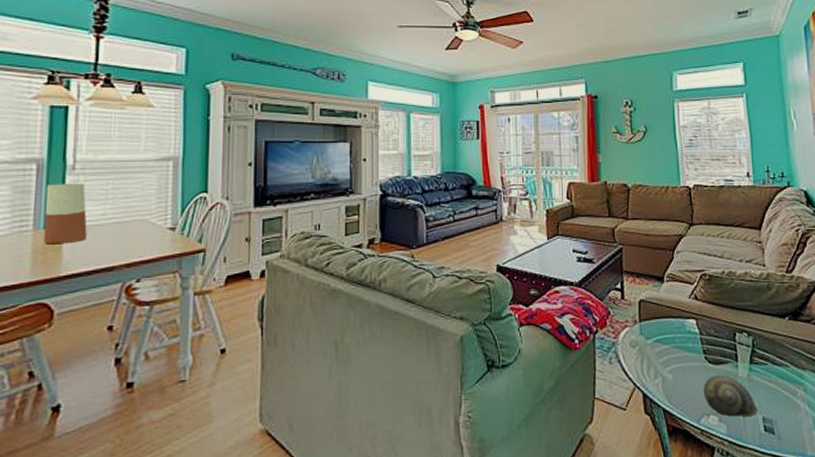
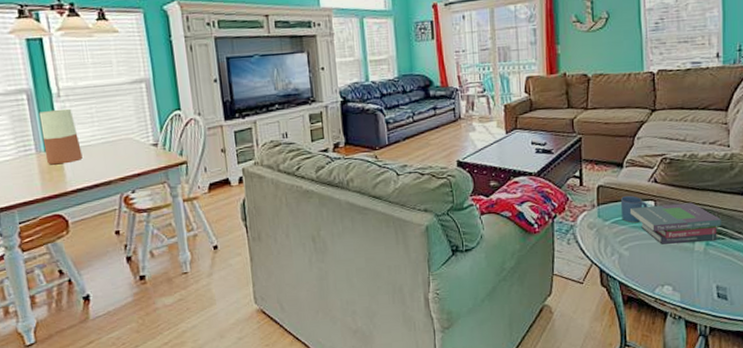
mug: none [662,311,690,343] -> present [620,195,648,223]
books: none [671,323,764,368] -> present [629,202,722,245]
seashell: present [704,375,758,416] -> none [659,250,713,286]

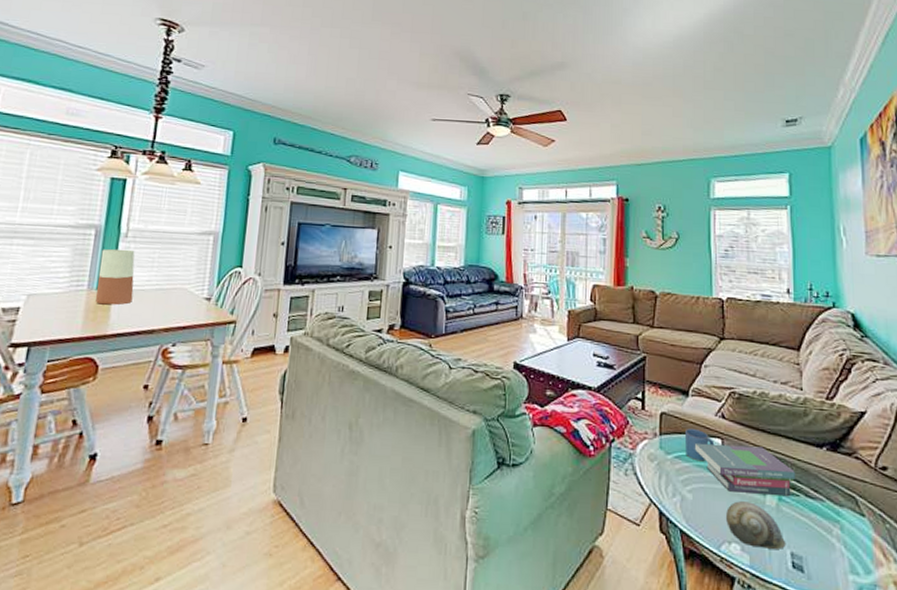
seashell: none [659,250,713,286] -> present [726,501,786,549]

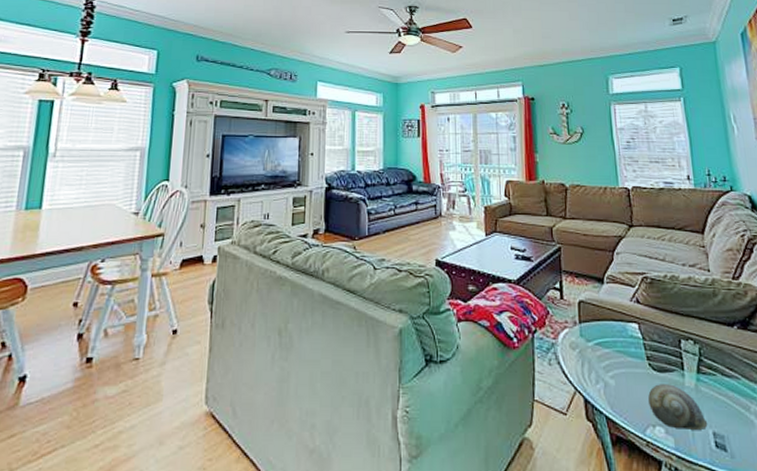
vase: present [95,248,135,305] -> none [24,168,63,225]
mug: present [684,428,715,462] -> none [602,314,632,347]
books: present [694,442,796,497] -> none [613,328,711,377]

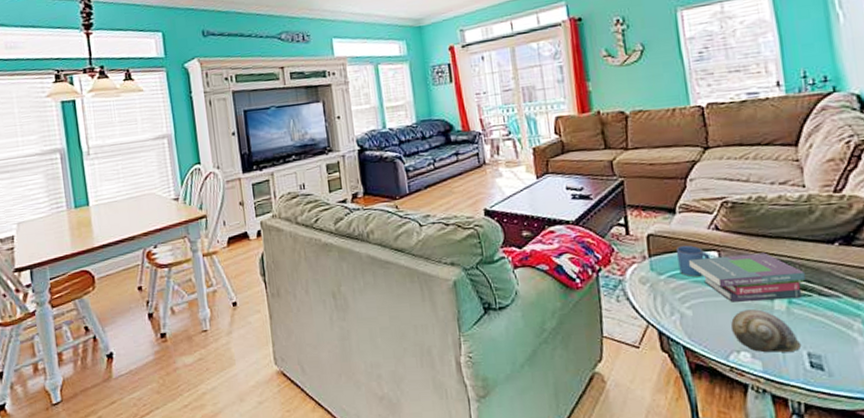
mug: none [602,314,632,347] -> present [675,244,711,278]
books: none [613,328,711,377] -> present [688,252,806,302]

